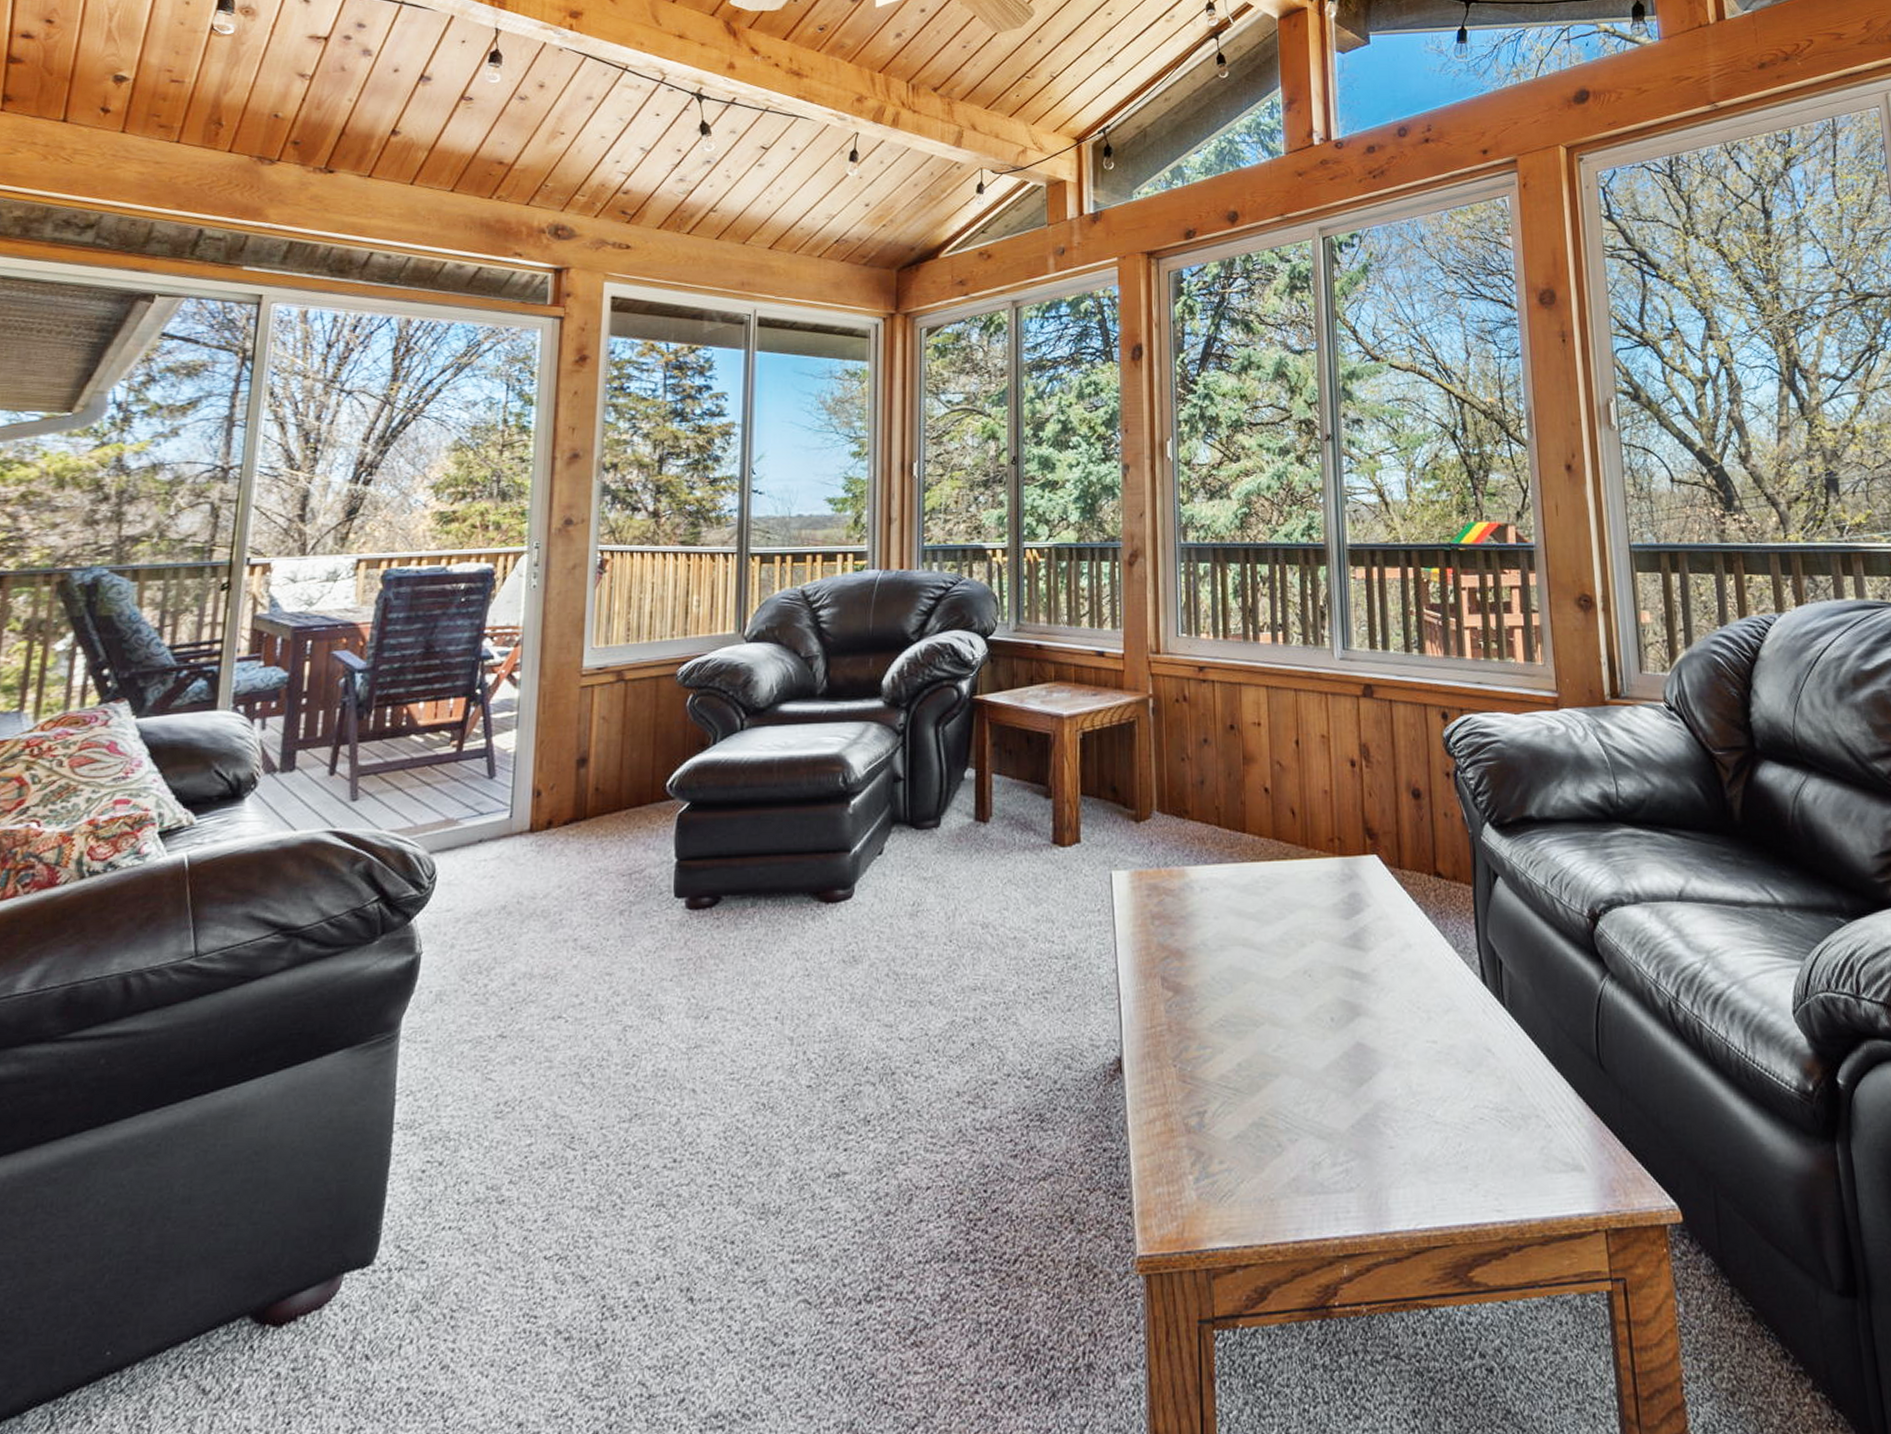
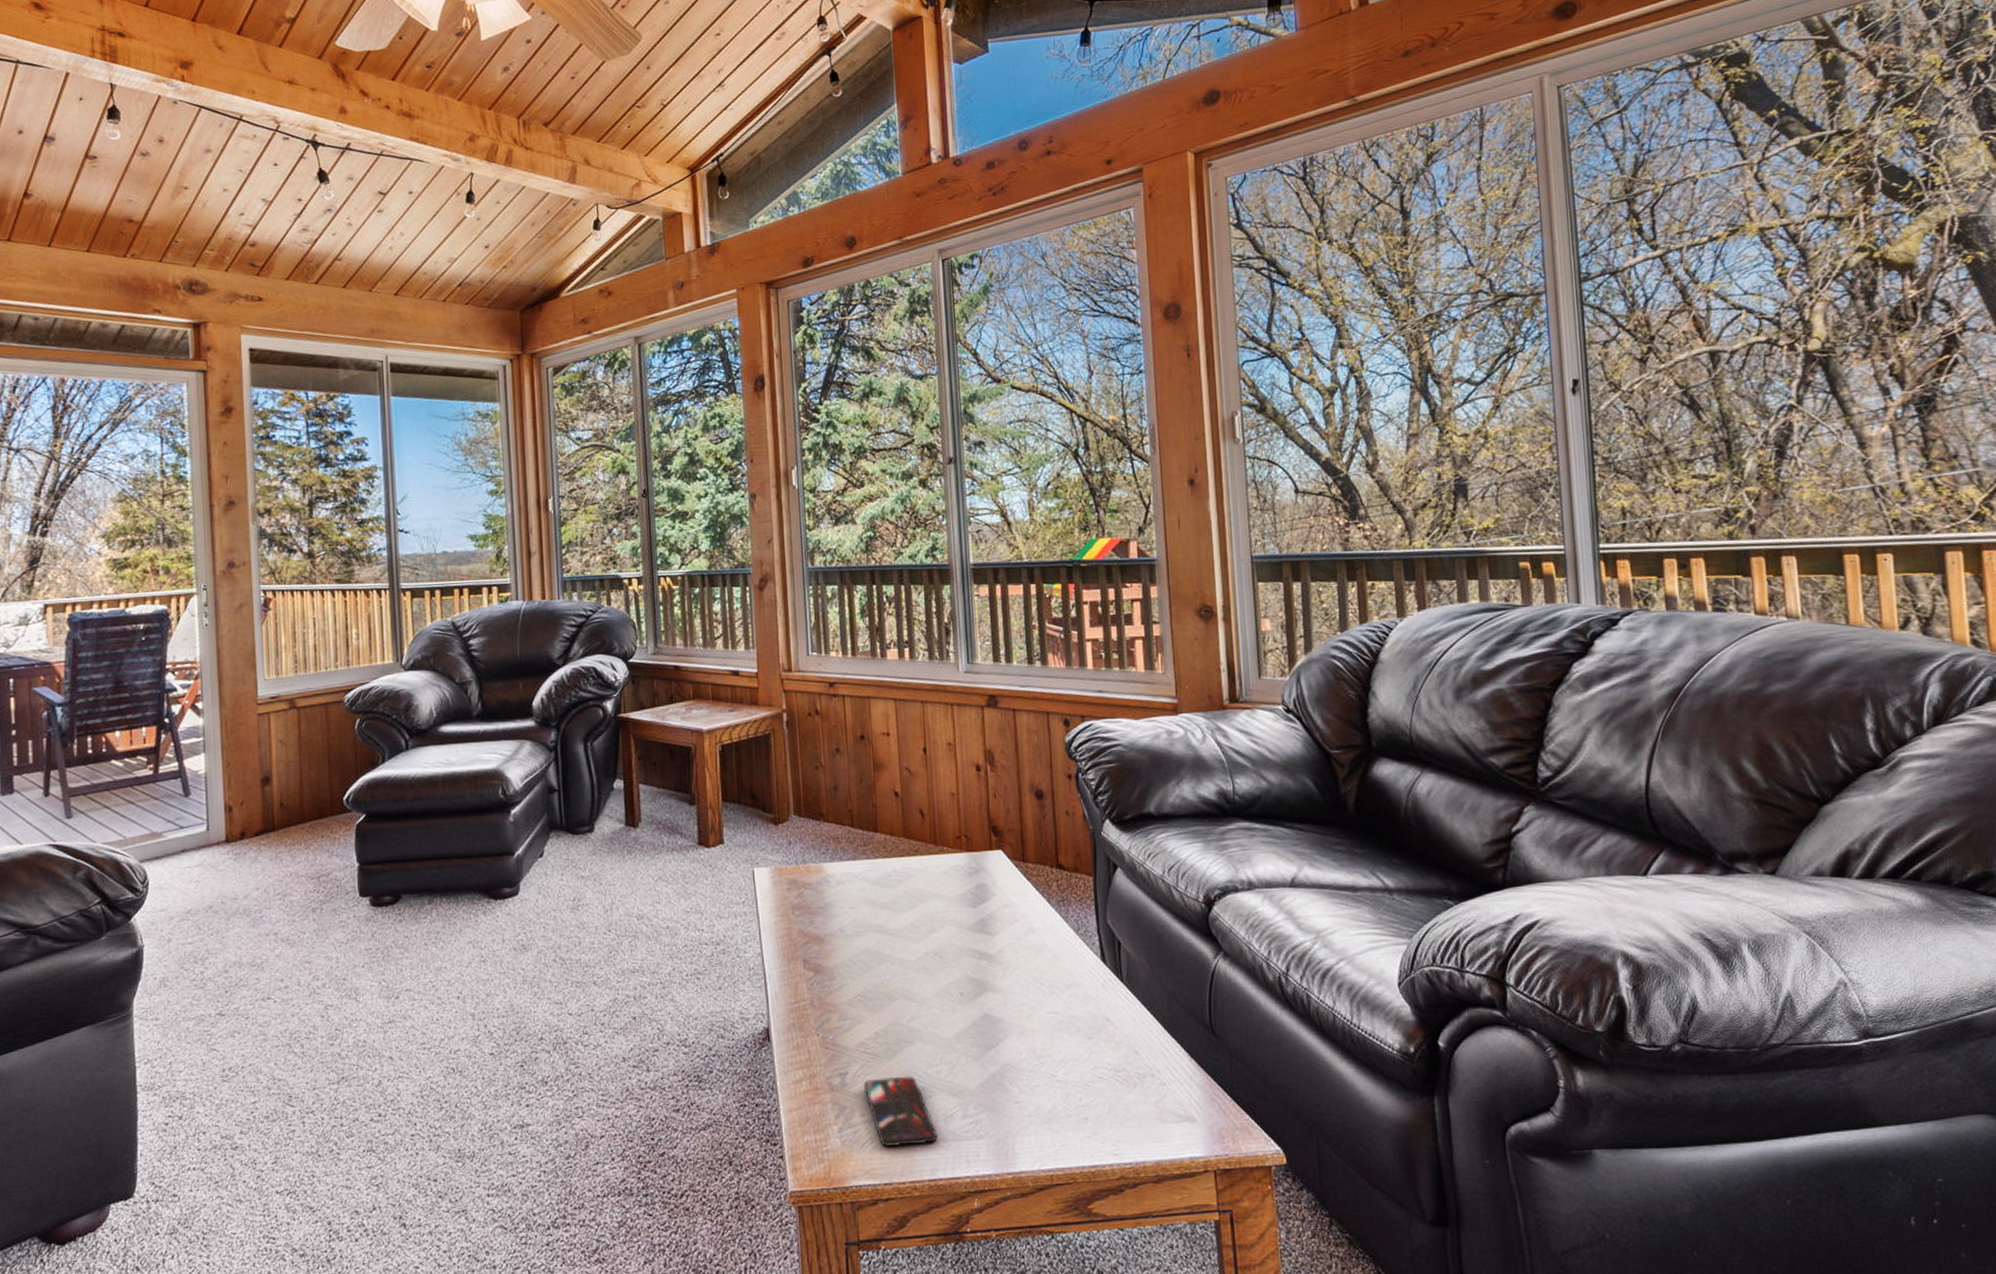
smartphone: none [1223,1115,1304,1202] -> present [863,1076,938,1148]

